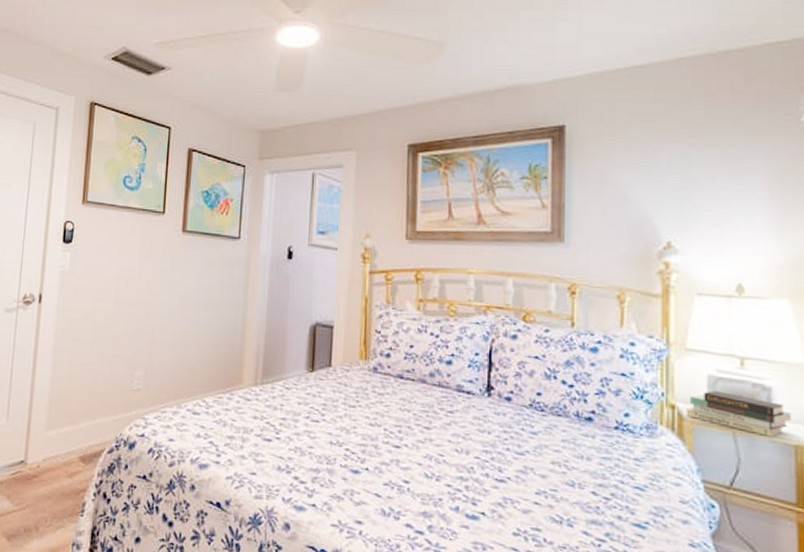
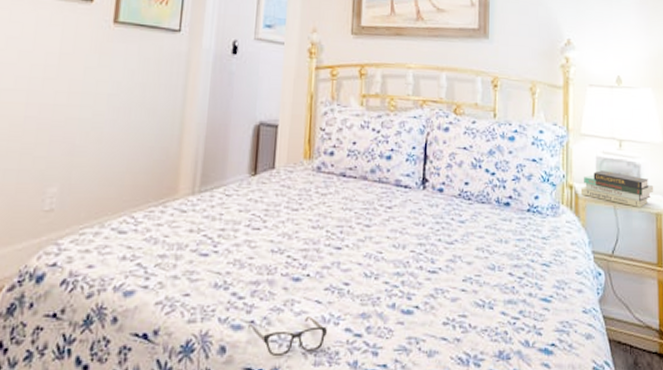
eyeglasses: none [310,506,387,541] -> present [248,317,327,357]

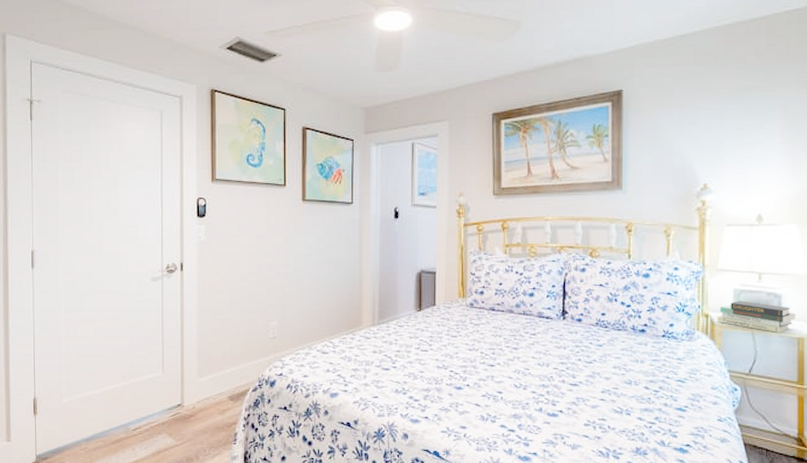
eyeglasses: present [248,317,327,357] -> none [424,415,486,443]

